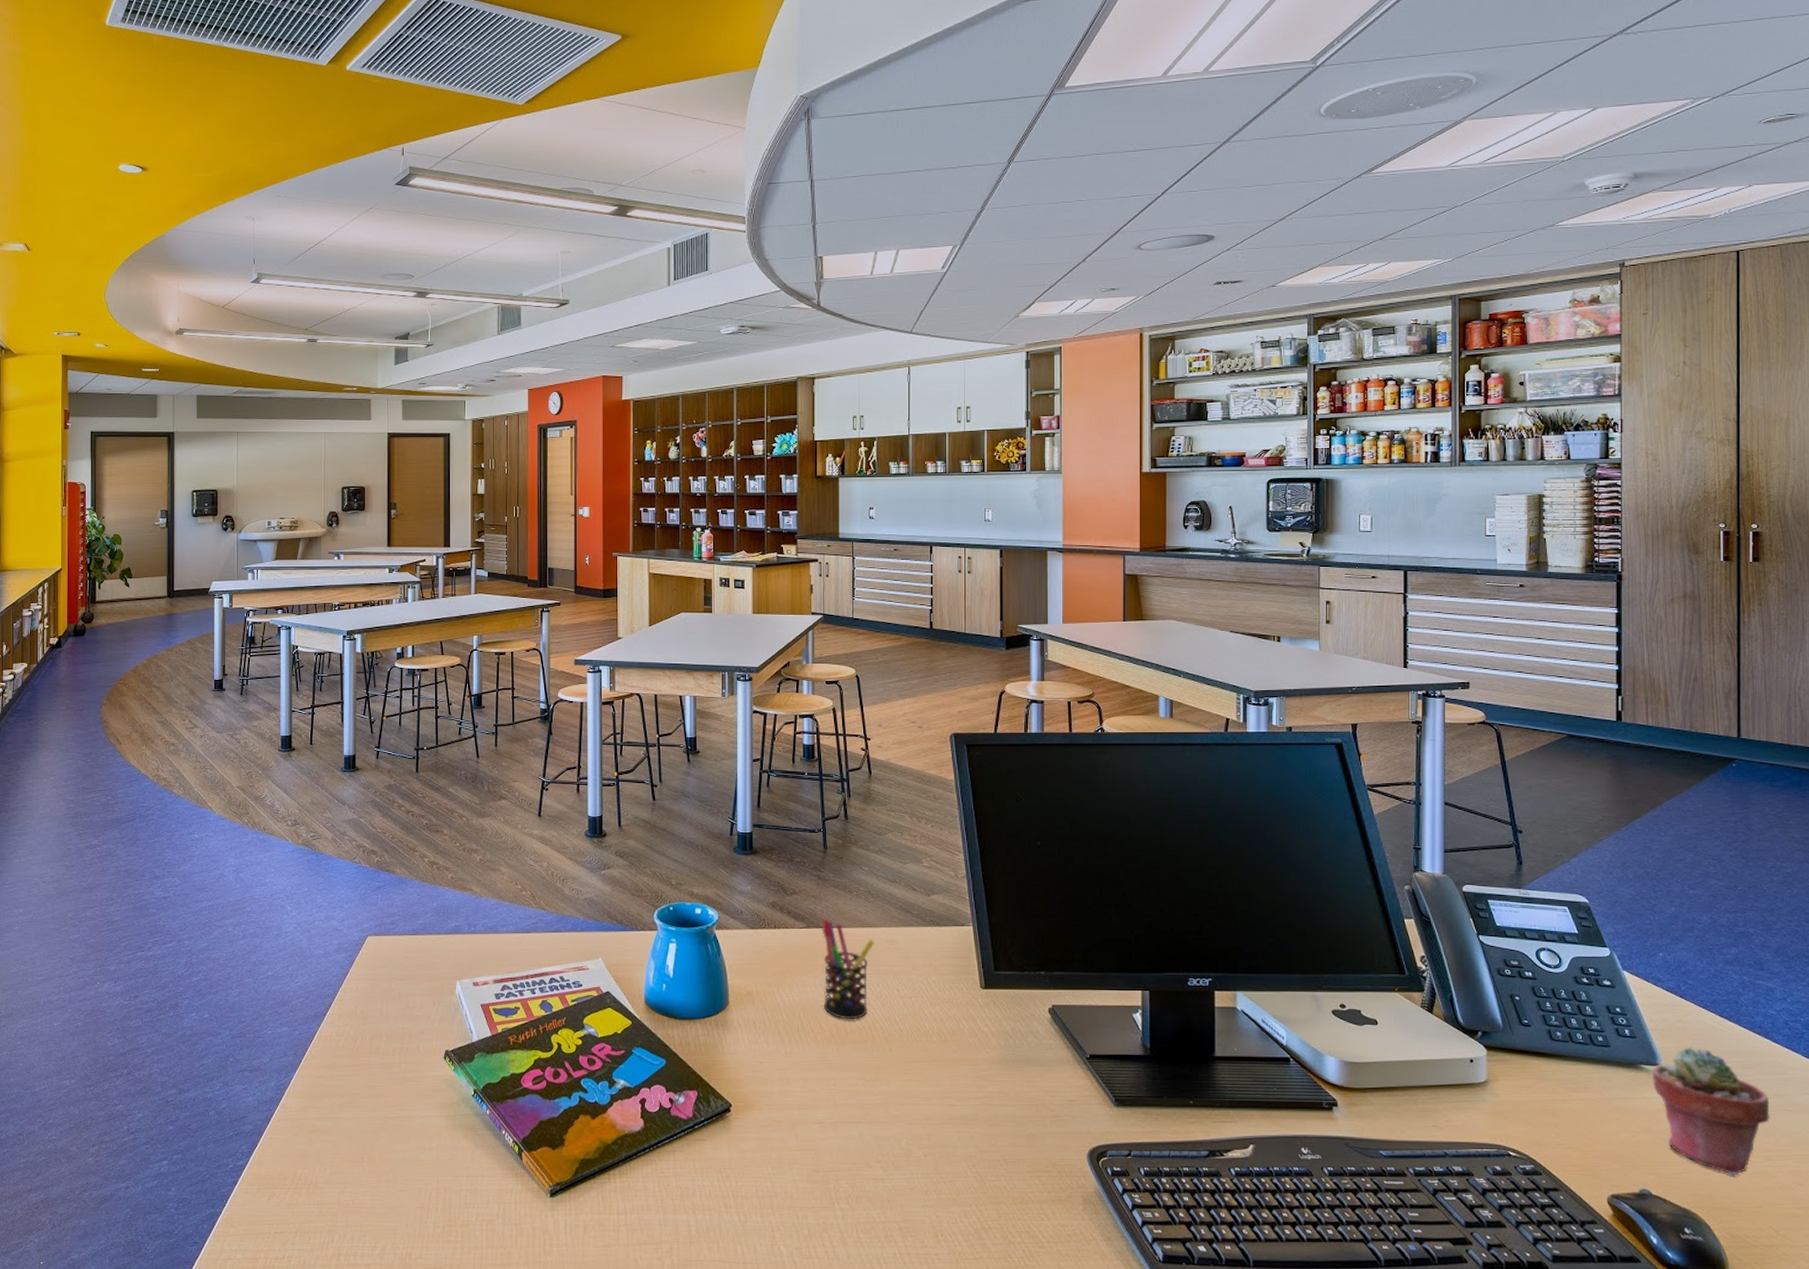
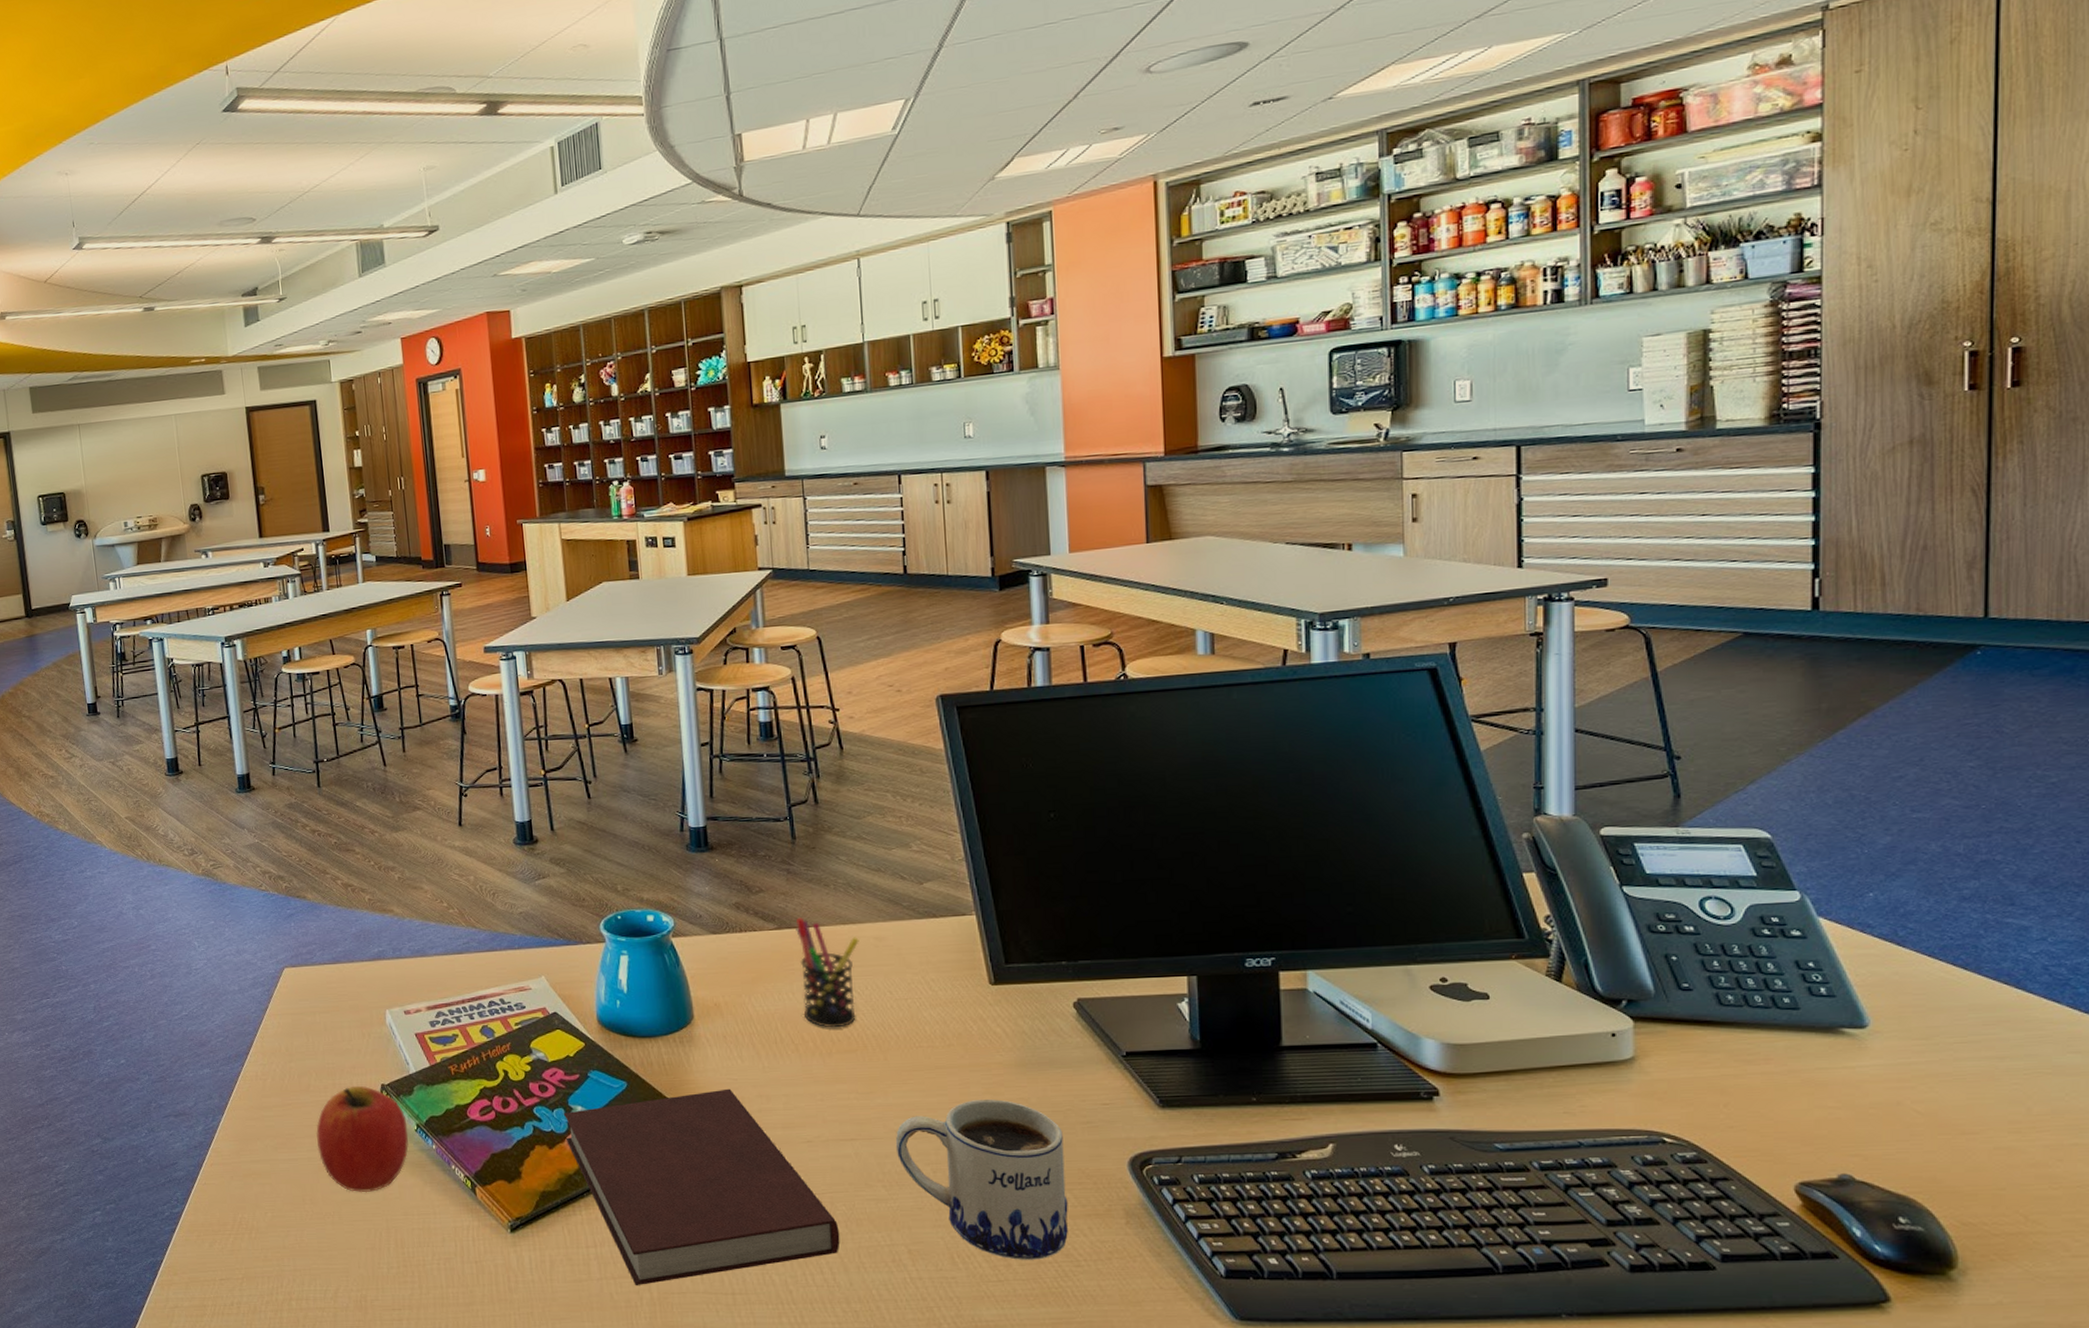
apple: none [380,1050,466,1154] -> present [316,1085,409,1193]
notebook: none [607,1070,841,1252] -> present [564,1088,840,1285]
mug: none [894,1091,1036,1240] -> present [895,1099,1068,1260]
potted succulent: present [1653,1047,1770,1175] -> none [1858,1004,2020,1153]

